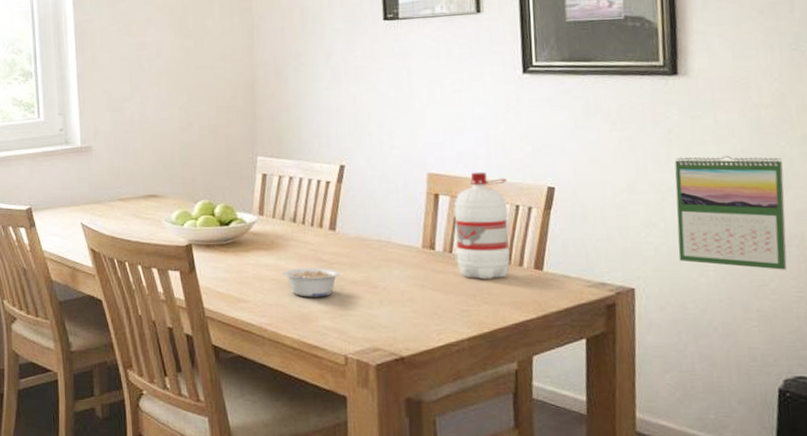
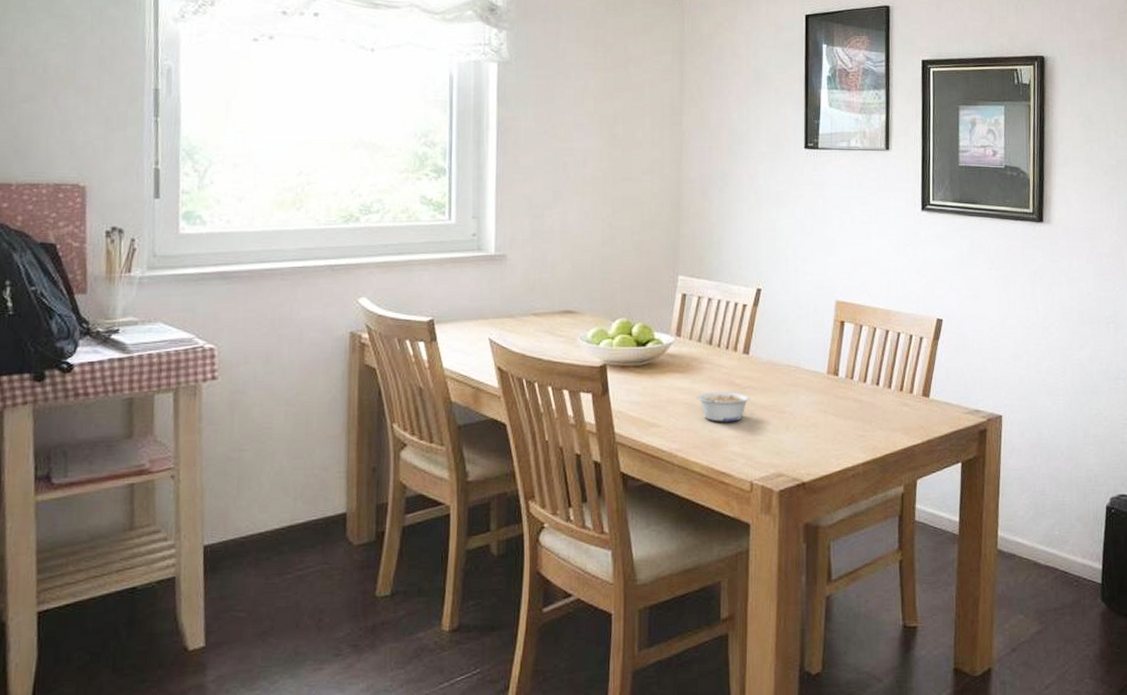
water bottle: present [454,171,511,279] -> none [856,301,904,406]
calendar: present [674,155,788,270] -> none [1037,296,1117,400]

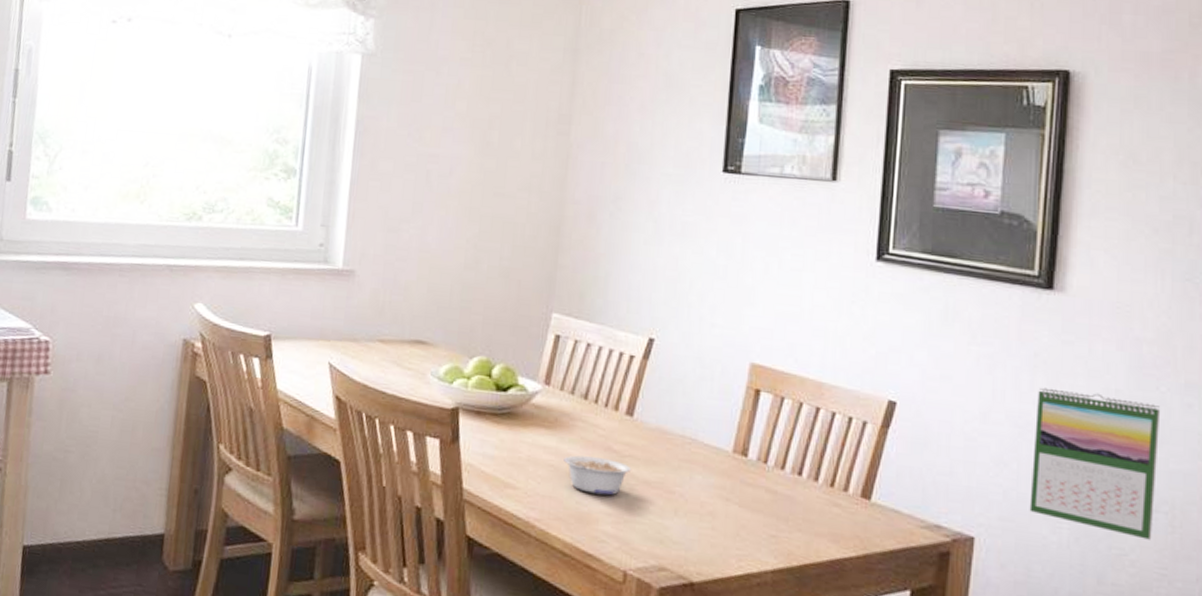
calendar: none [1037,296,1117,400] -> present [1029,387,1161,540]

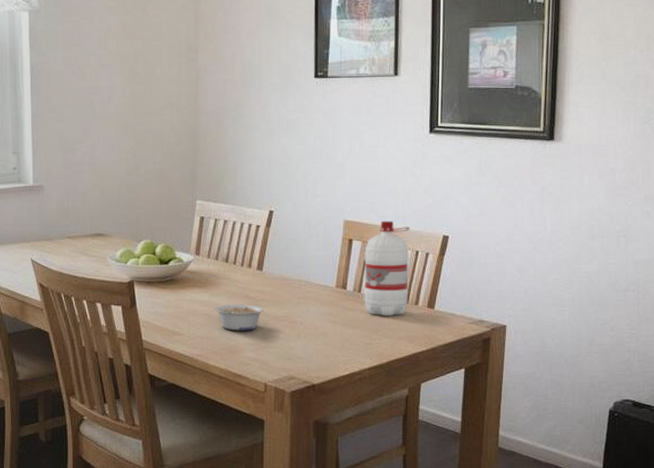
water bottle: none [770,369,843,503] -> present [363,220,411,316]
calendar: present [1029,387,1161,540] -> none [542,212,629,311]

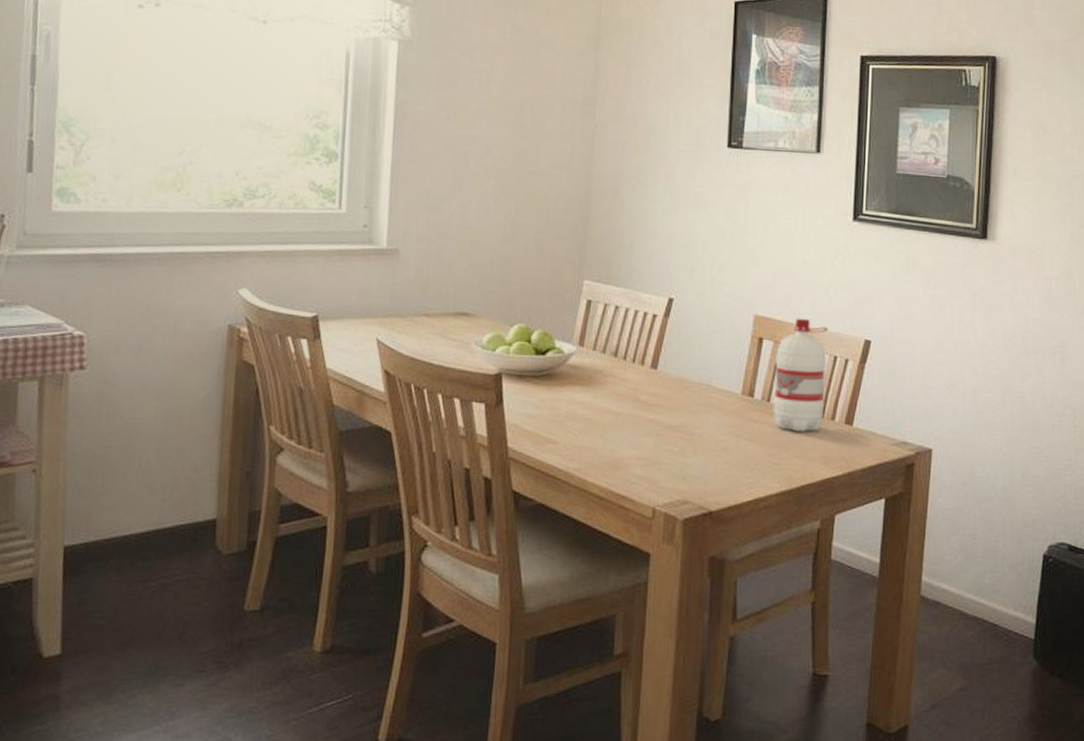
legume: present [214,304,264,331] -> none [598,408,656,442]

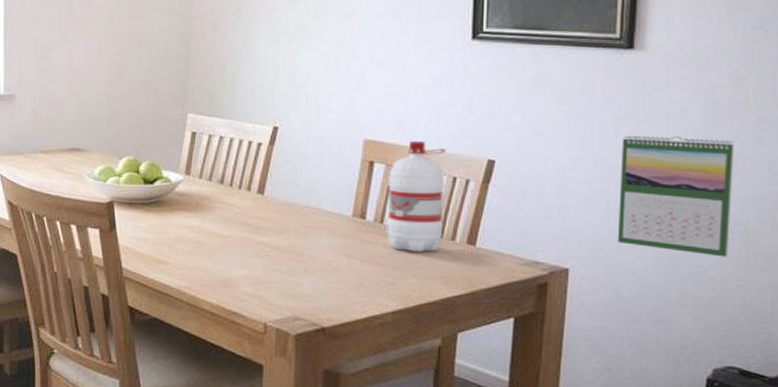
calendar: none [972,320,1065,438] -> present [617,135,735,257]

